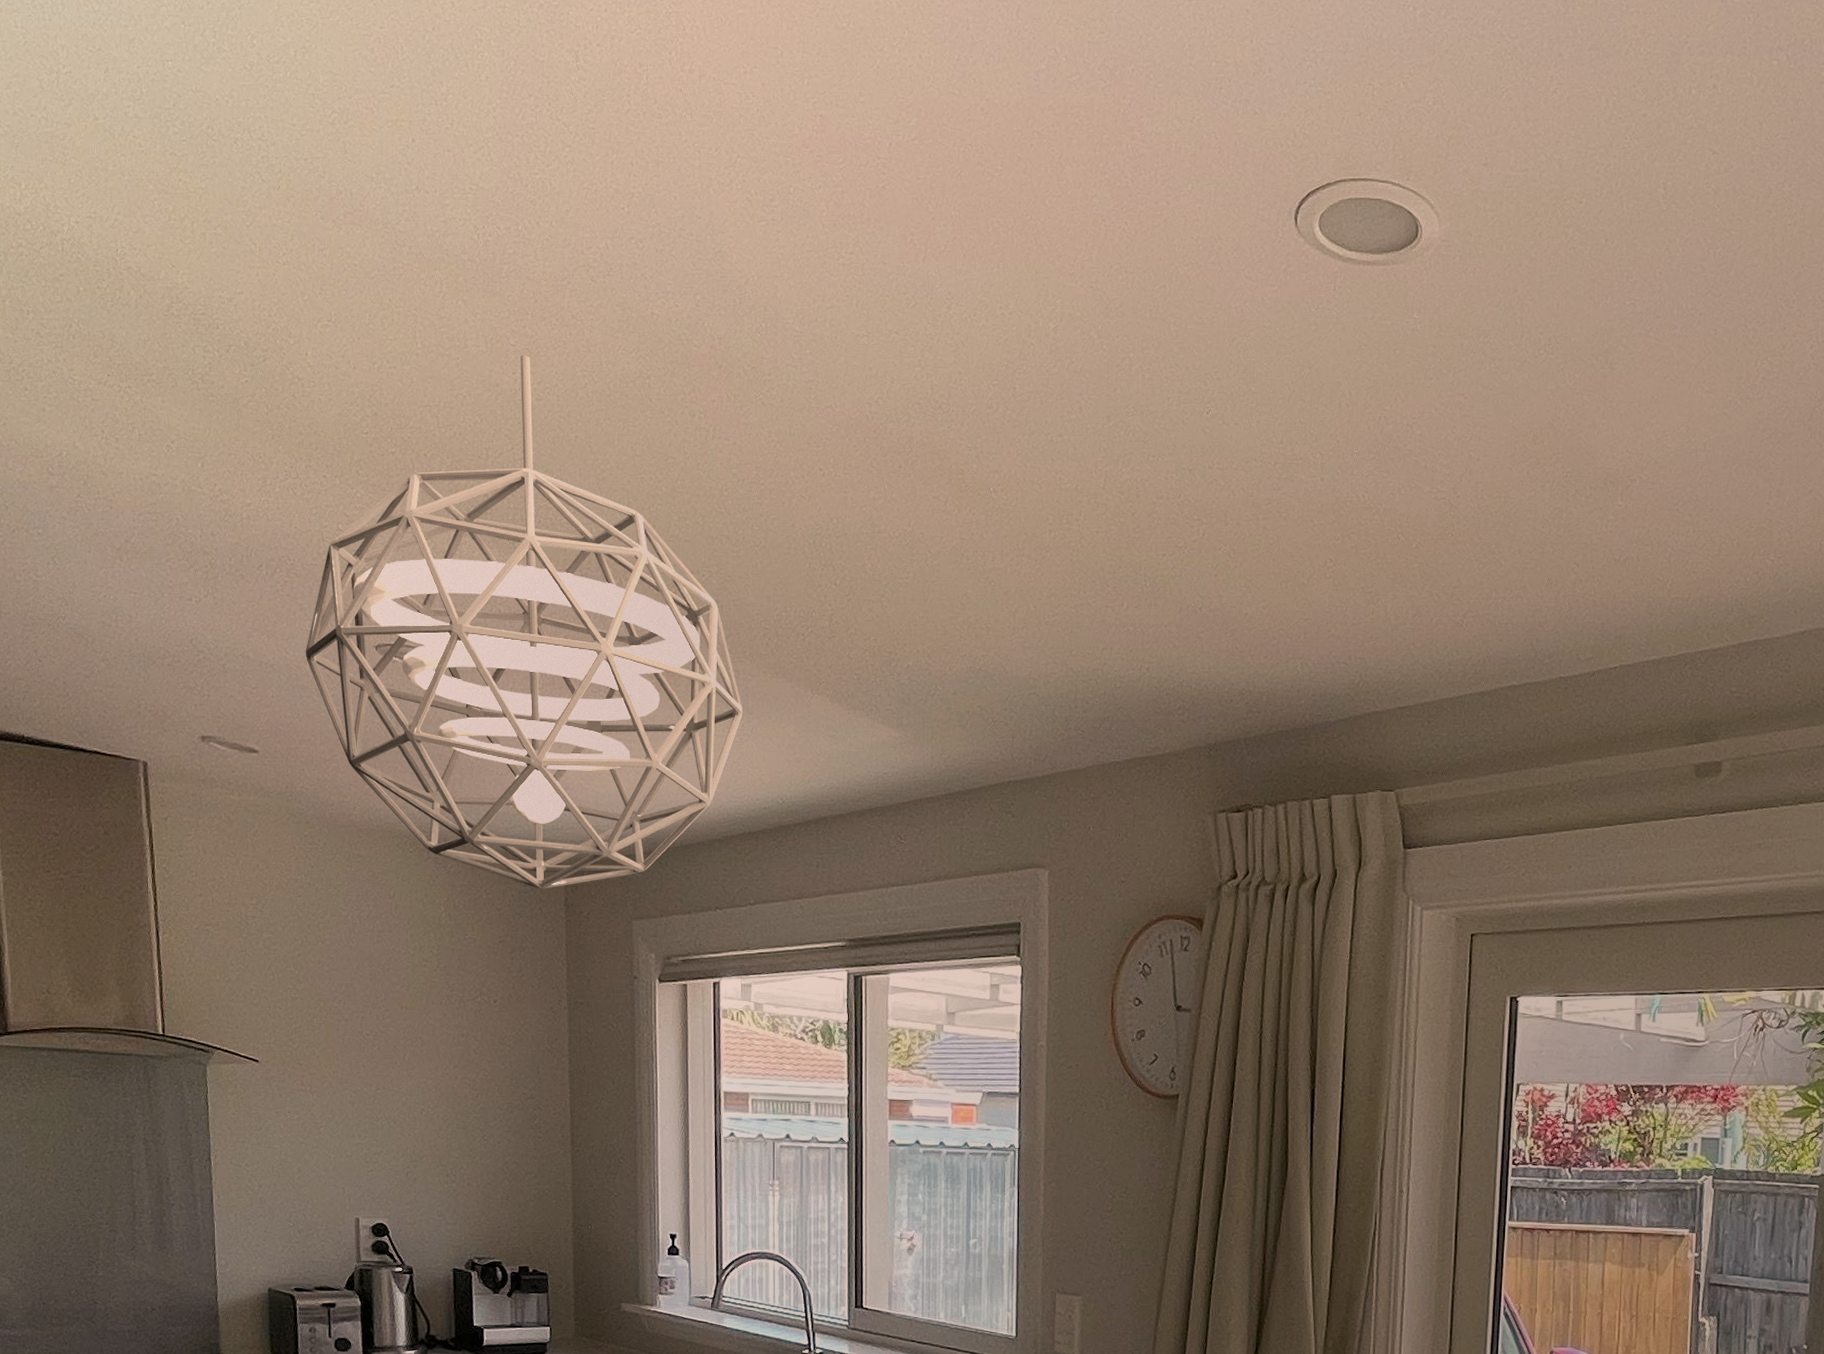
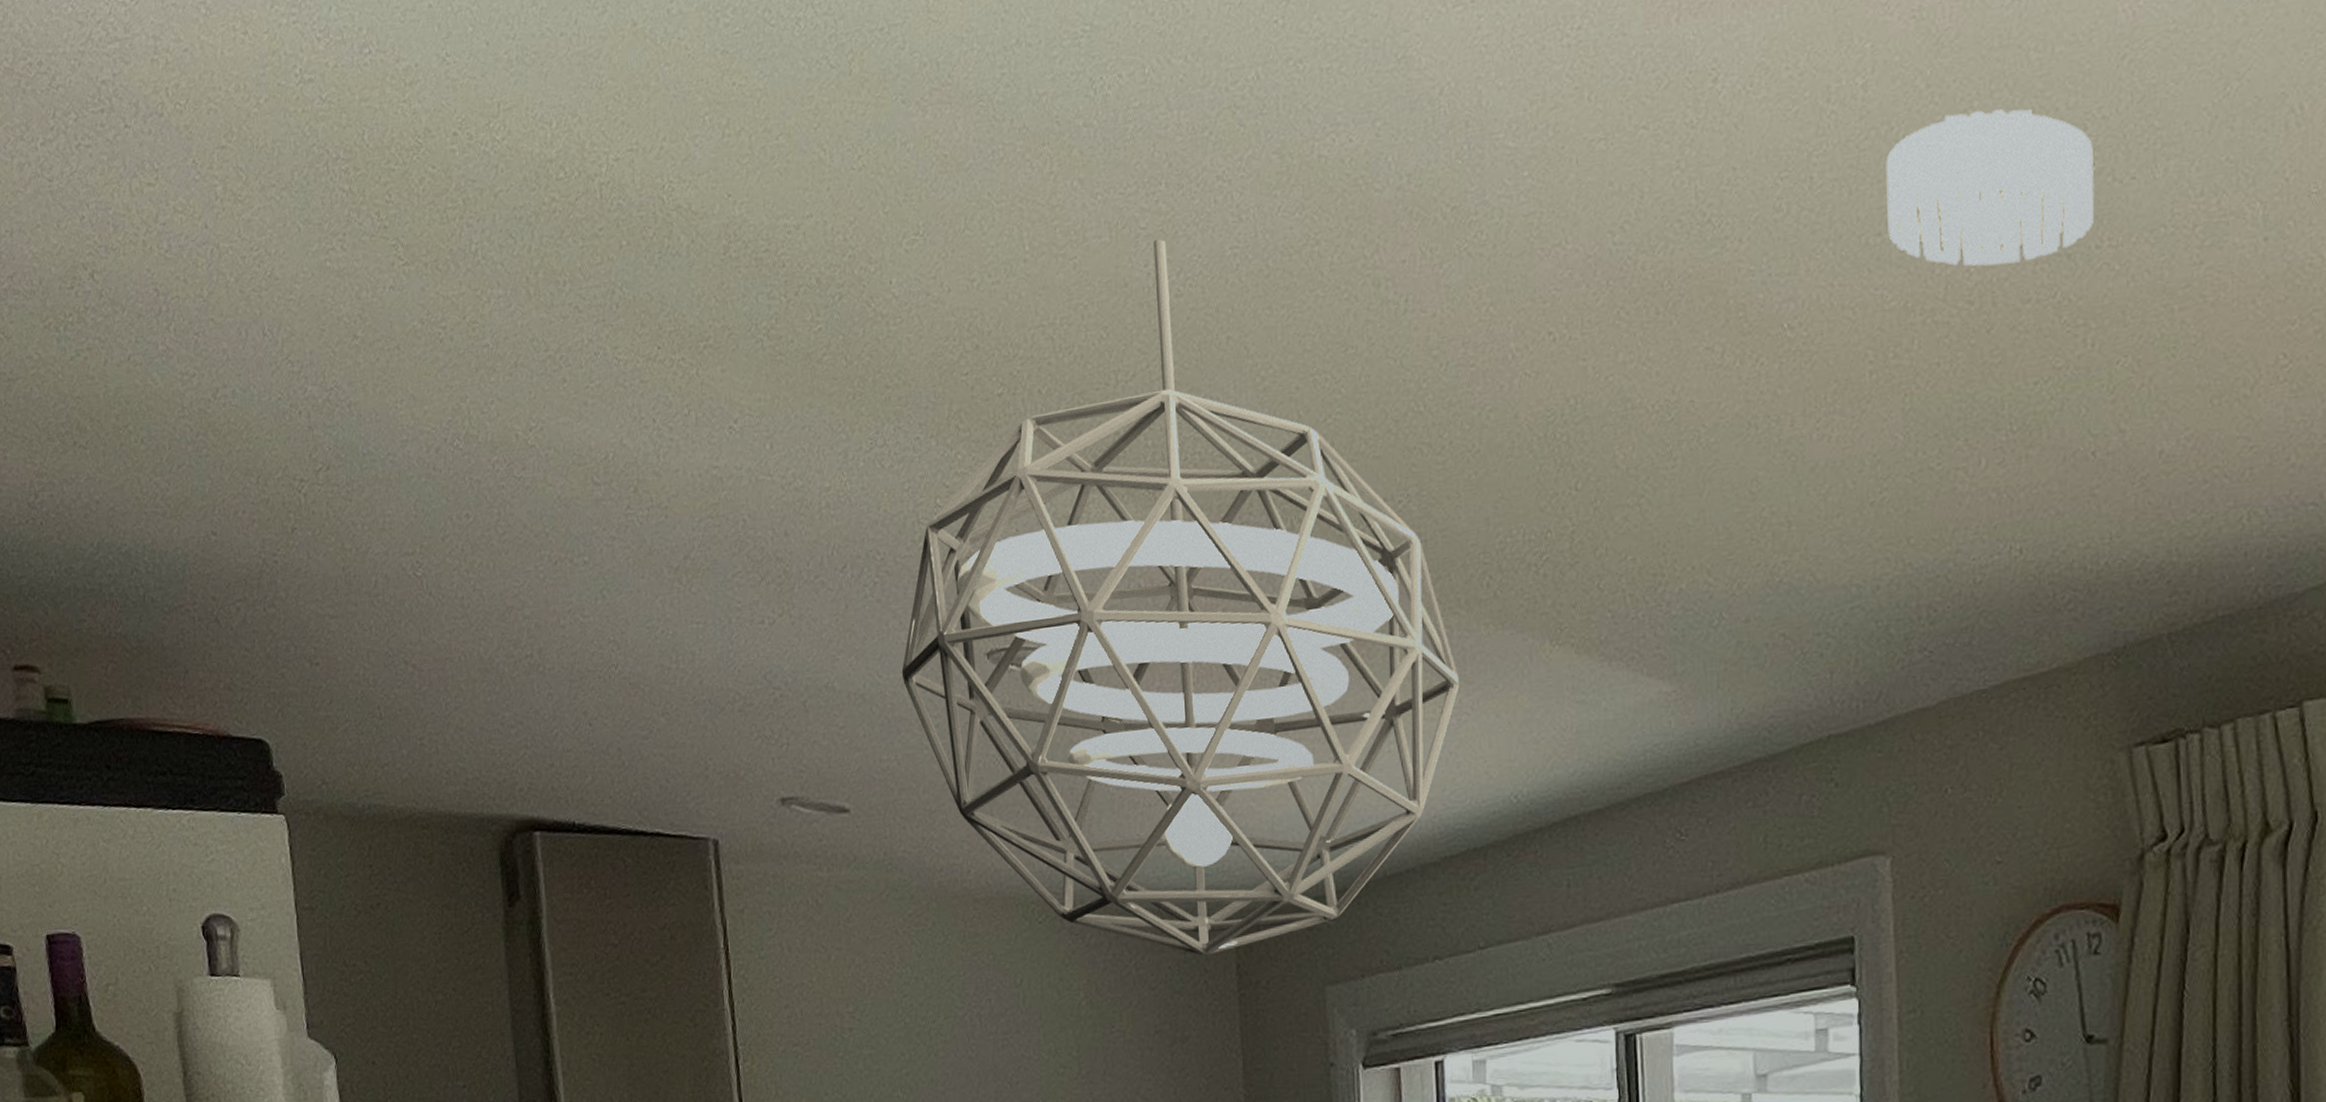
smoke detector: none [1067,359,1210,470] -> present [1885,109,2095,267]

